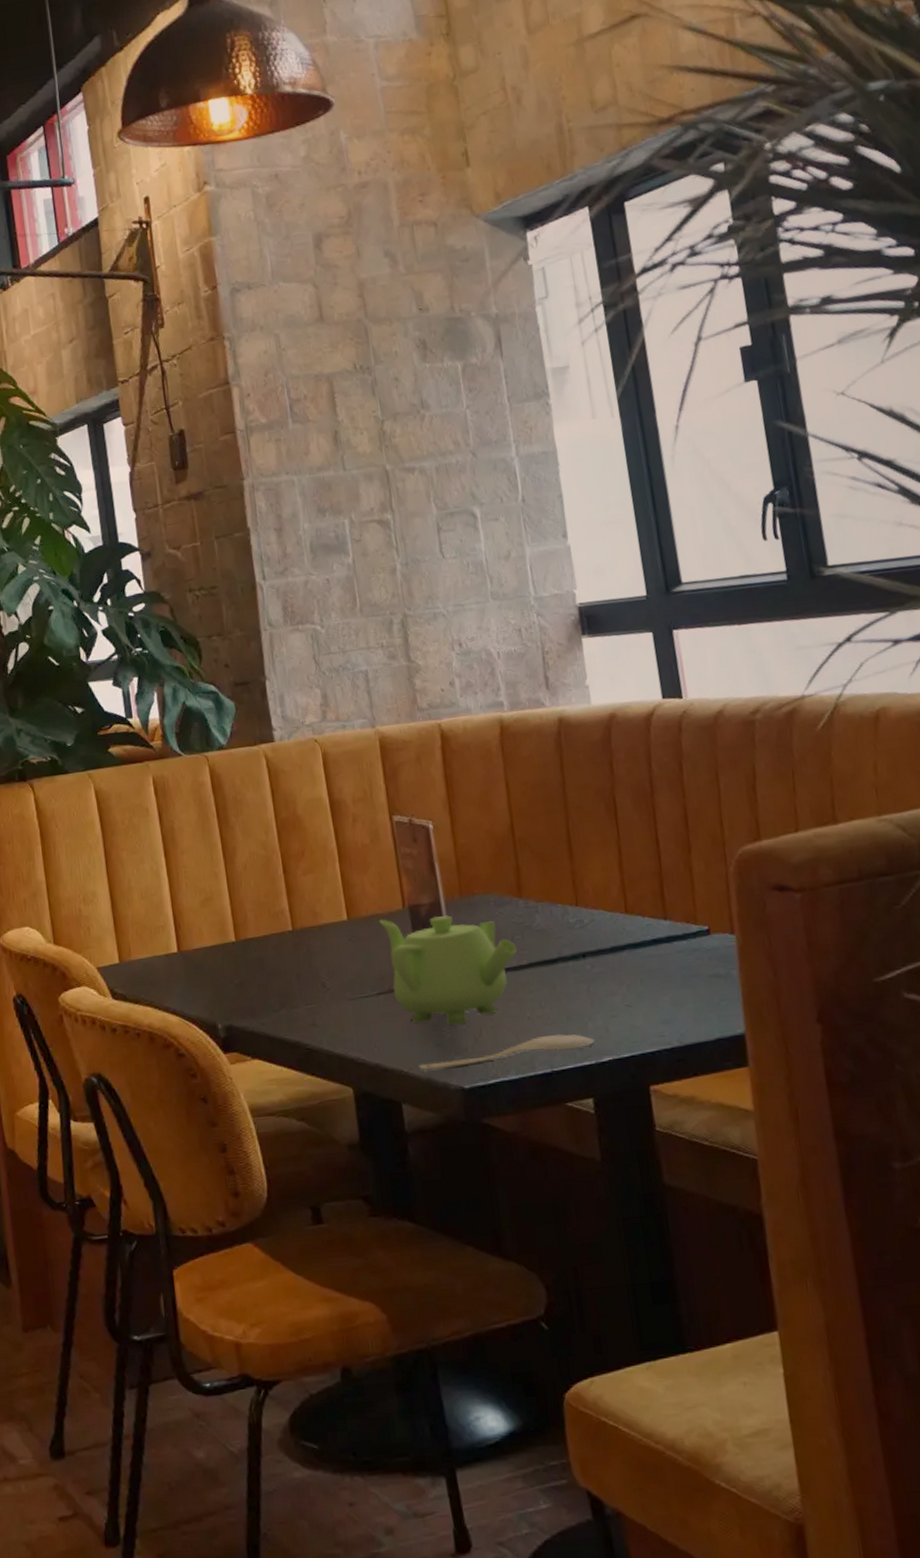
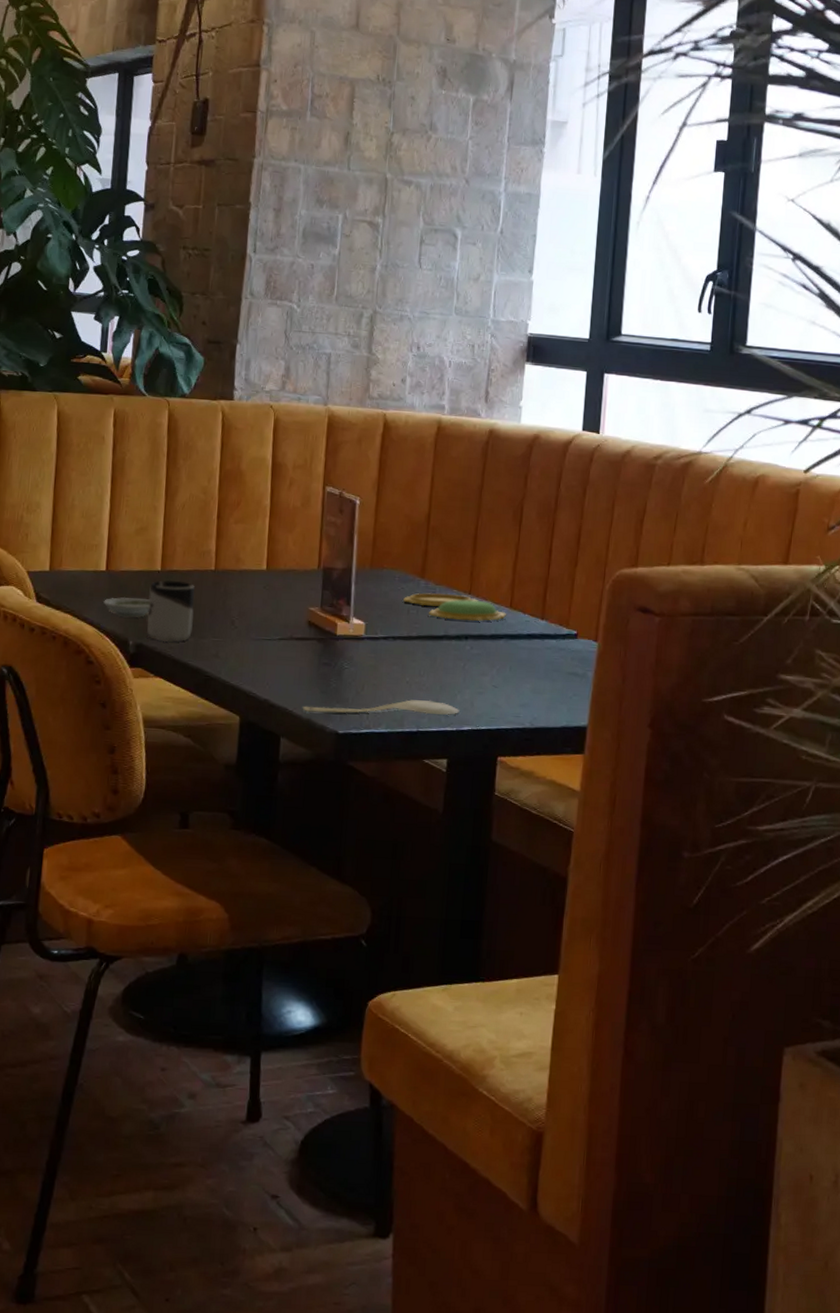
saucer: none [182,975,232,1000] -> present [103,597,150,618]
cup: none [227,948,282,1020] -> present [147,580,195,643]
teapot: present [378,915,517,1025] -> none [294,574,410,678]
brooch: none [504,908,624,940] -> present [403,593,507,621]

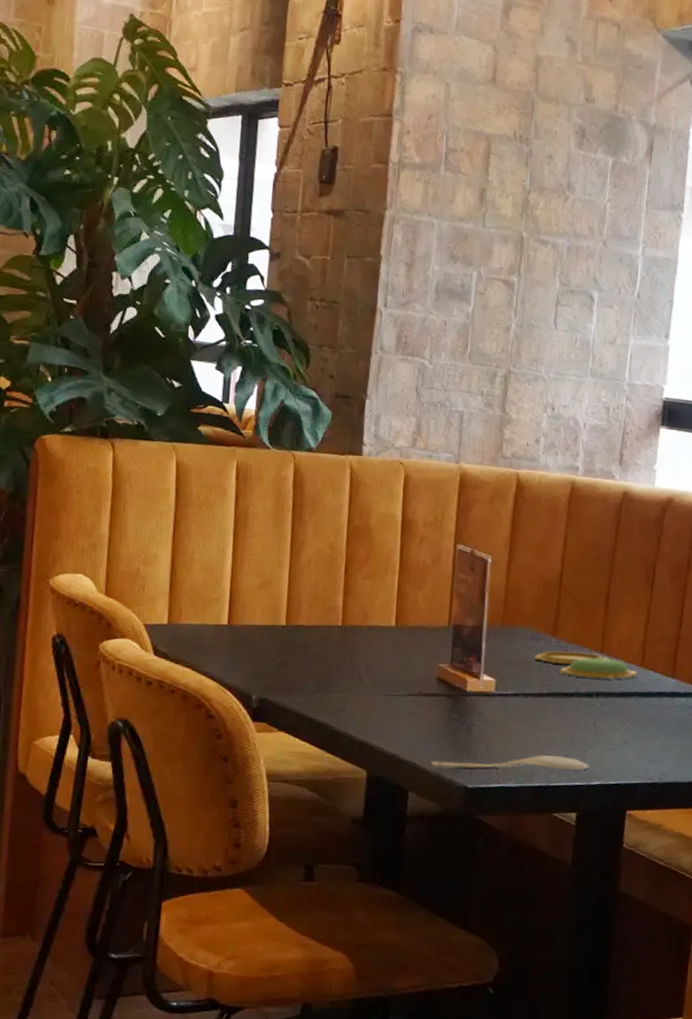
saucer: present [103,597,150,618] -> none [225,651,274,672]
cup: present [147,580,195,643] -> none [271,635,321,697]

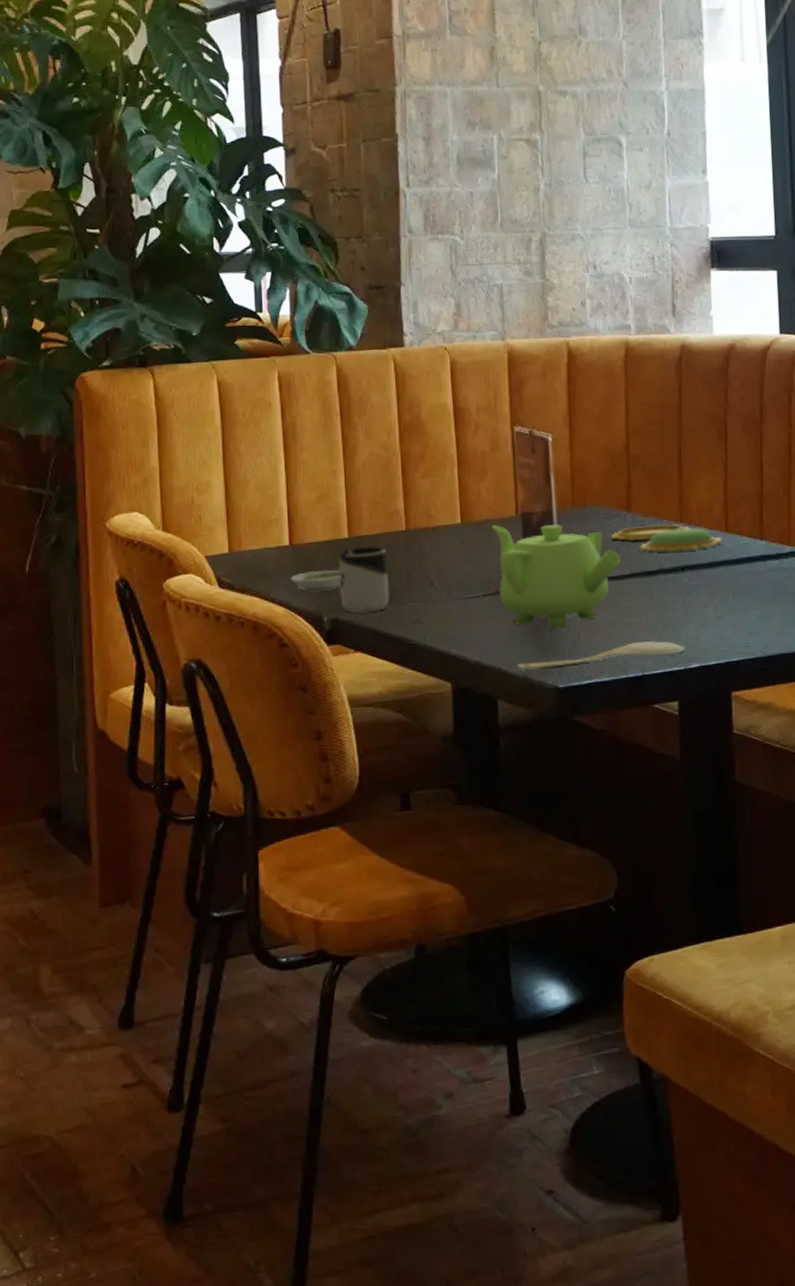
saucer: none [225,651,274,672] -> present [291,570,341,593]
cup: none [271,635,321,697] -> present [338,546,389,614]
teapot: none [423,631,541,734] -> present [491,524,621,628]

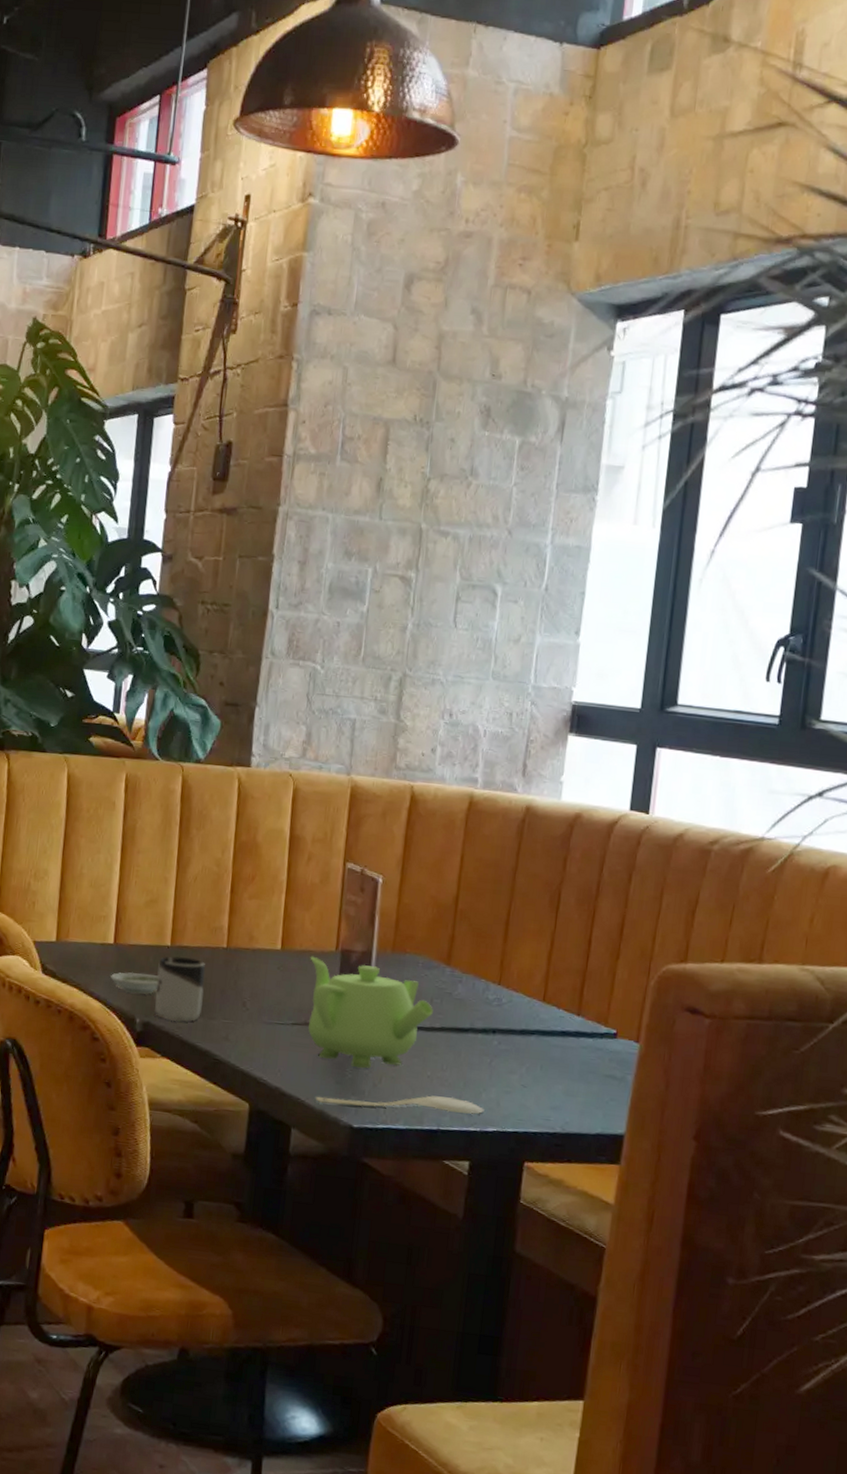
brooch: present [611,524,724,553] -> none [427,981,540,1015]

